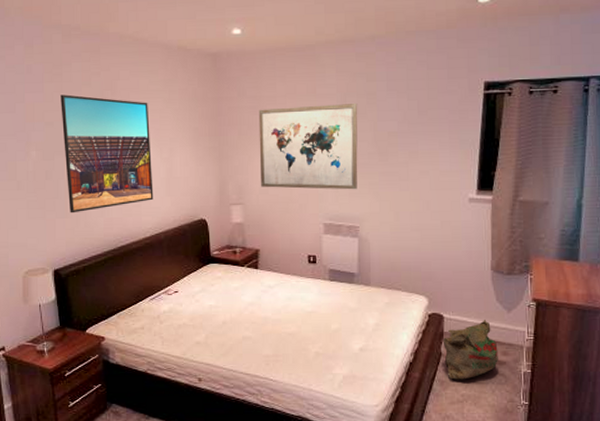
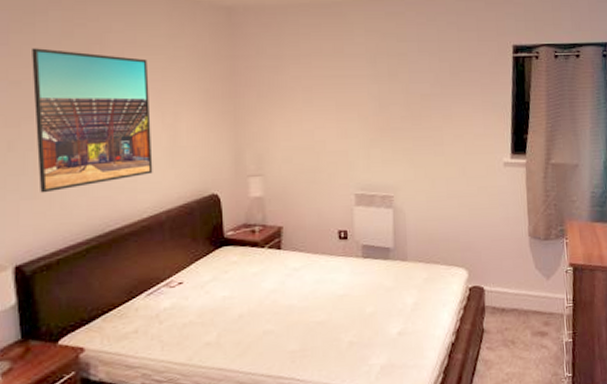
wall art: present [258,104,358,190] -> none [280,65,391,157]
bag: present [443,320,498,380] -> none [485,289,540,358]

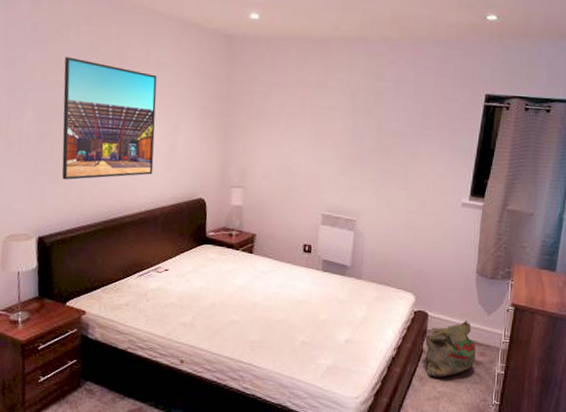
bag: none [485,289,540,358] -> present [426,321,476,377]

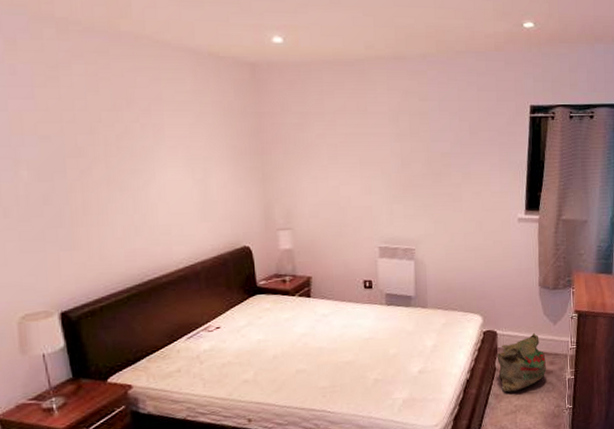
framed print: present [62,57,157,180] -> none [58,103,186,245]

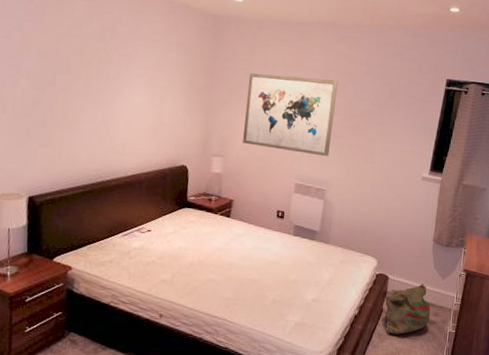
wall art: none [305,123,412,212] -> present [243,72,339,157]

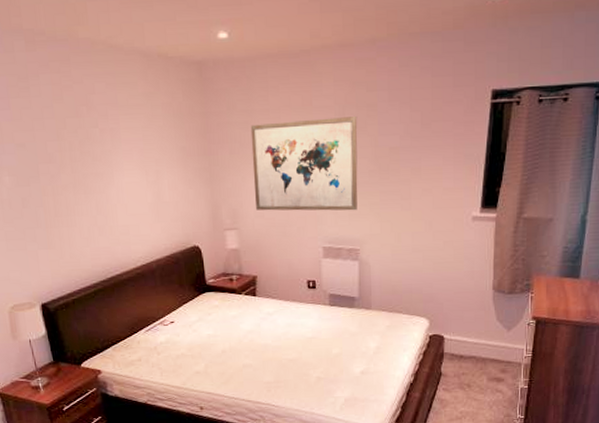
bag: present [385,284,431,335] -> none [444,339,497,398]

